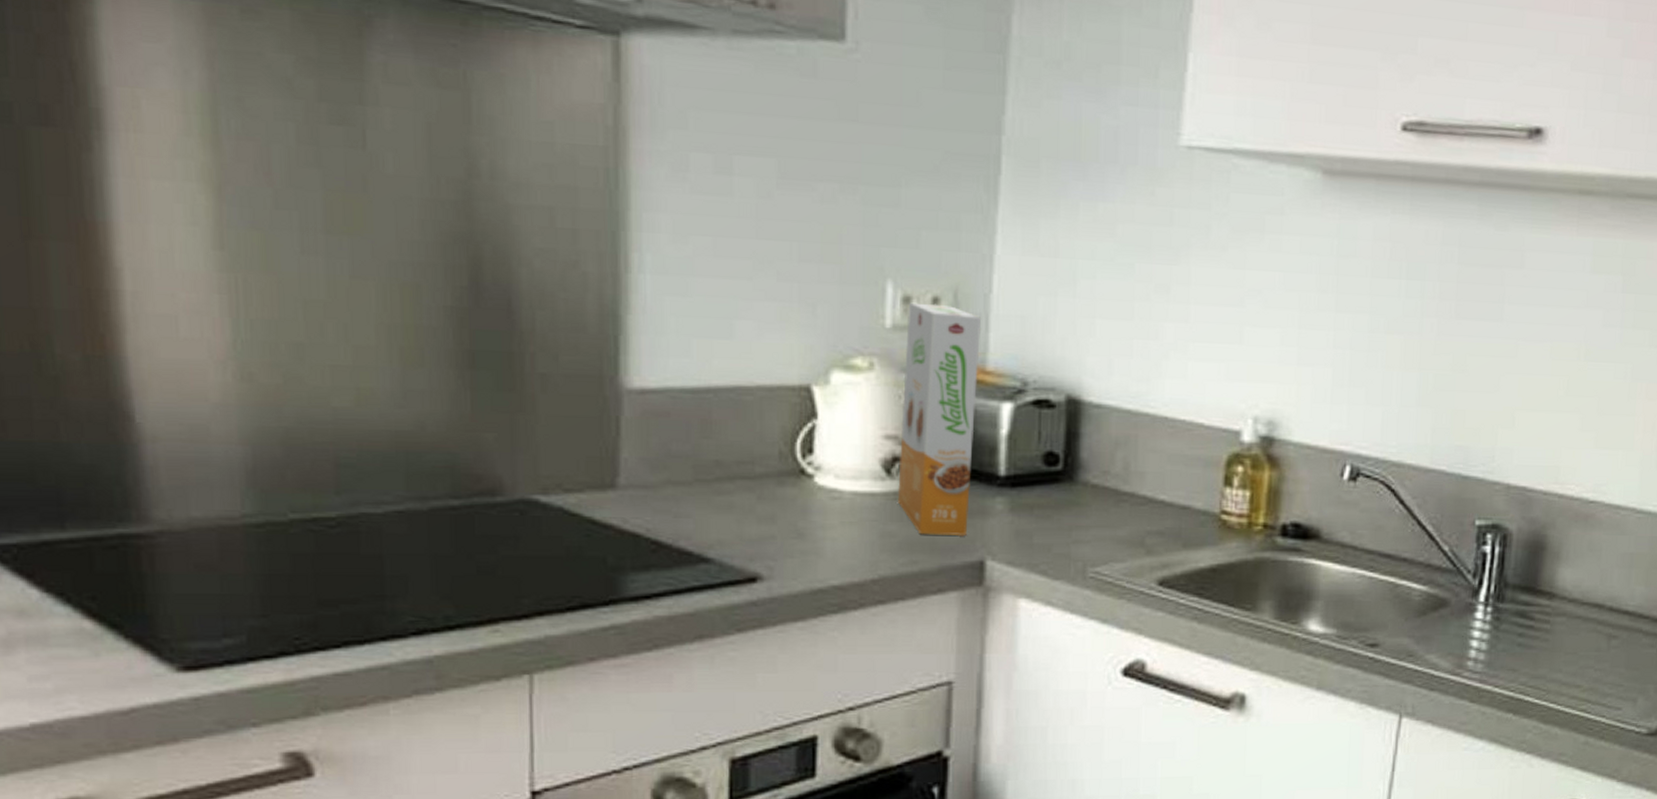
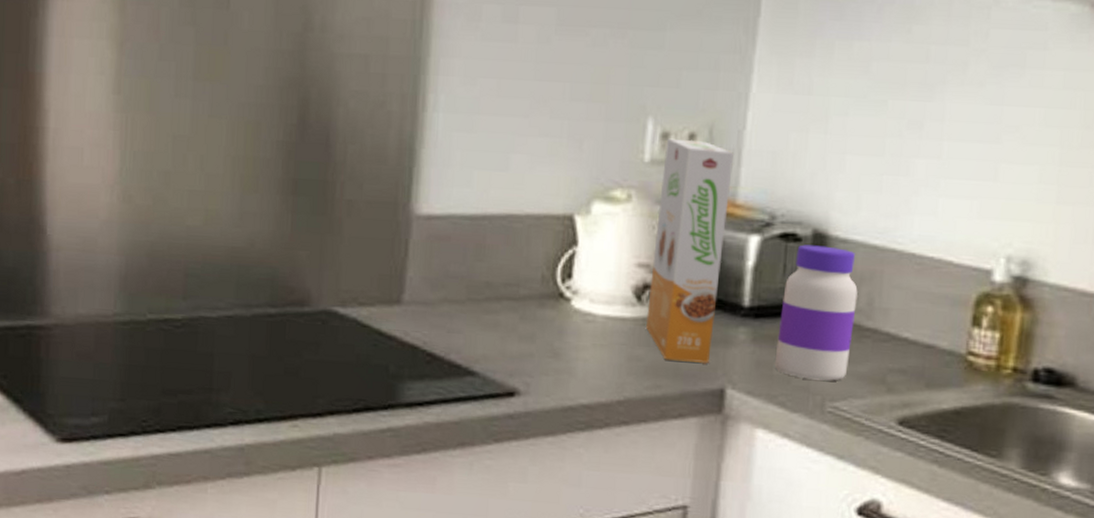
jar: none [1034,411,1113,546] -> present [774,244,858,381]

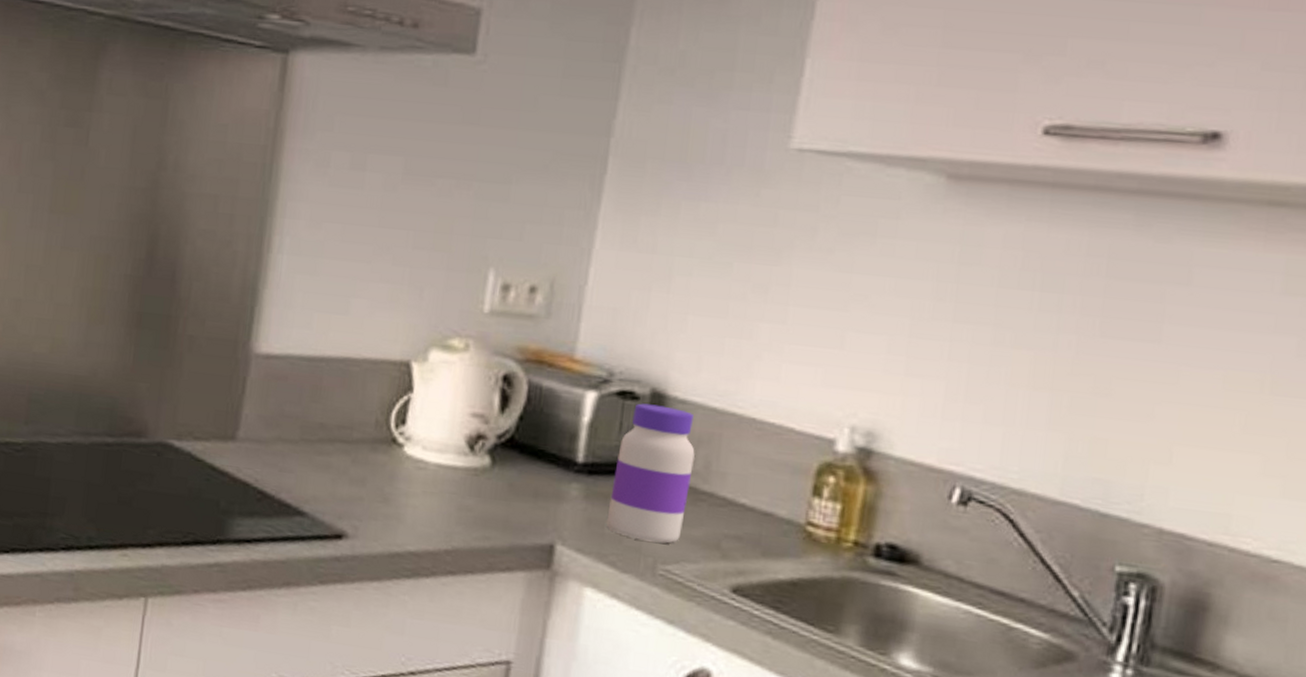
cereal box: present [645,138,733,364] -> none [477,290,574,518]

